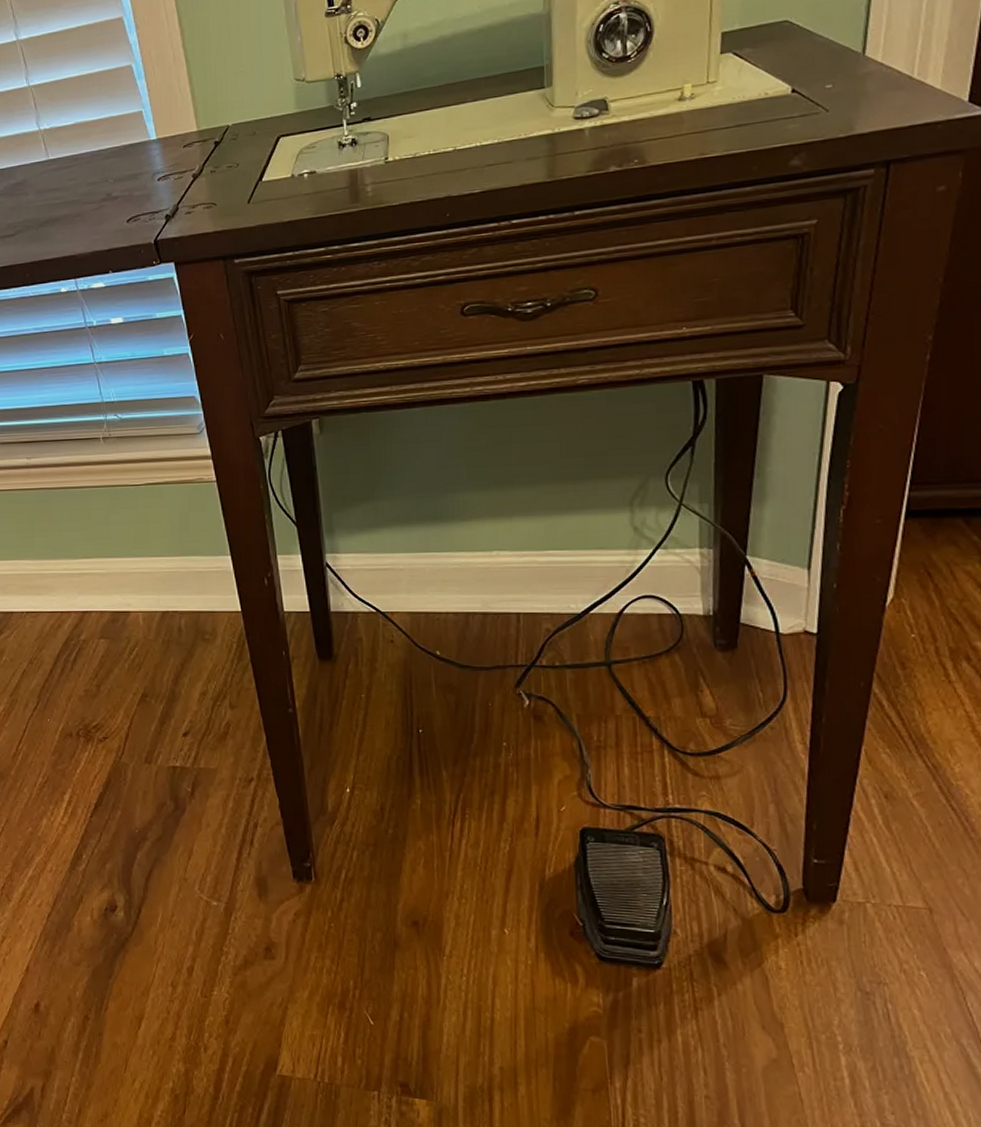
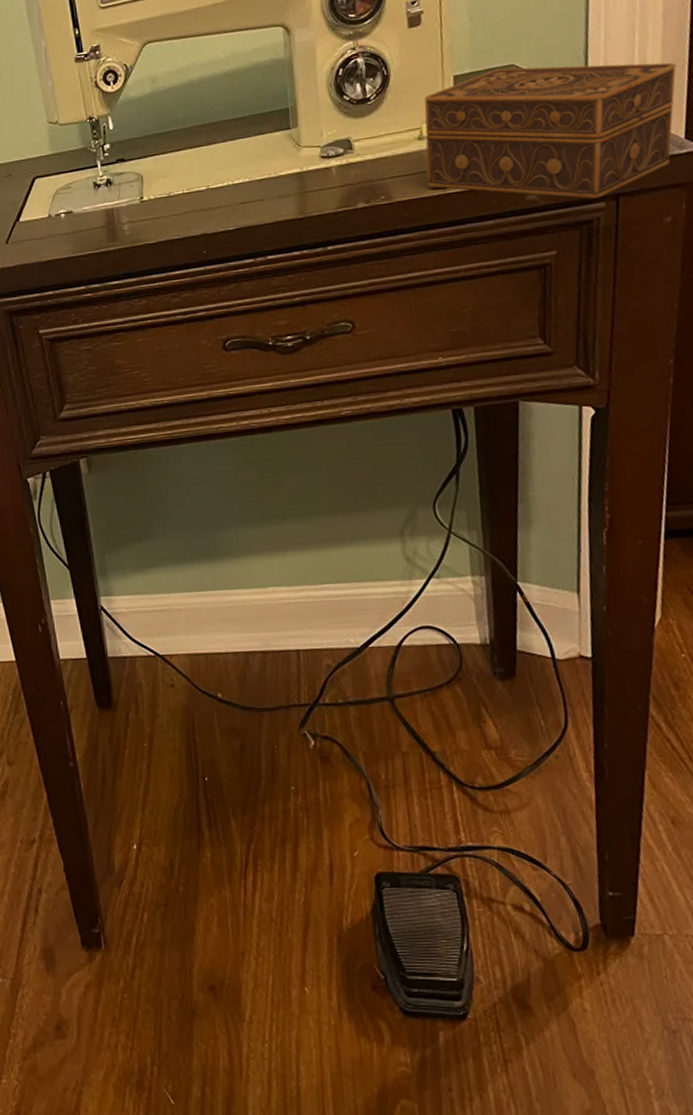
decorative box: none [684,18,967,166] -> present [424,62,677,200]

